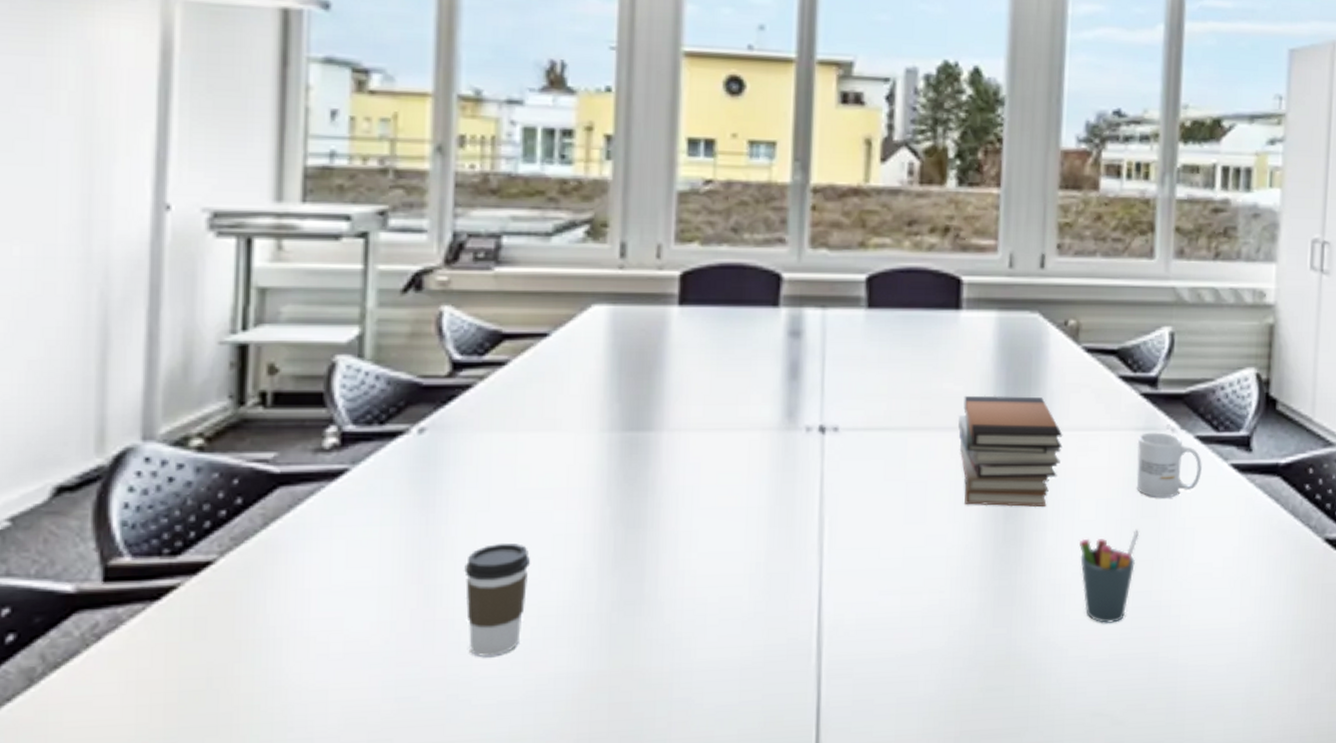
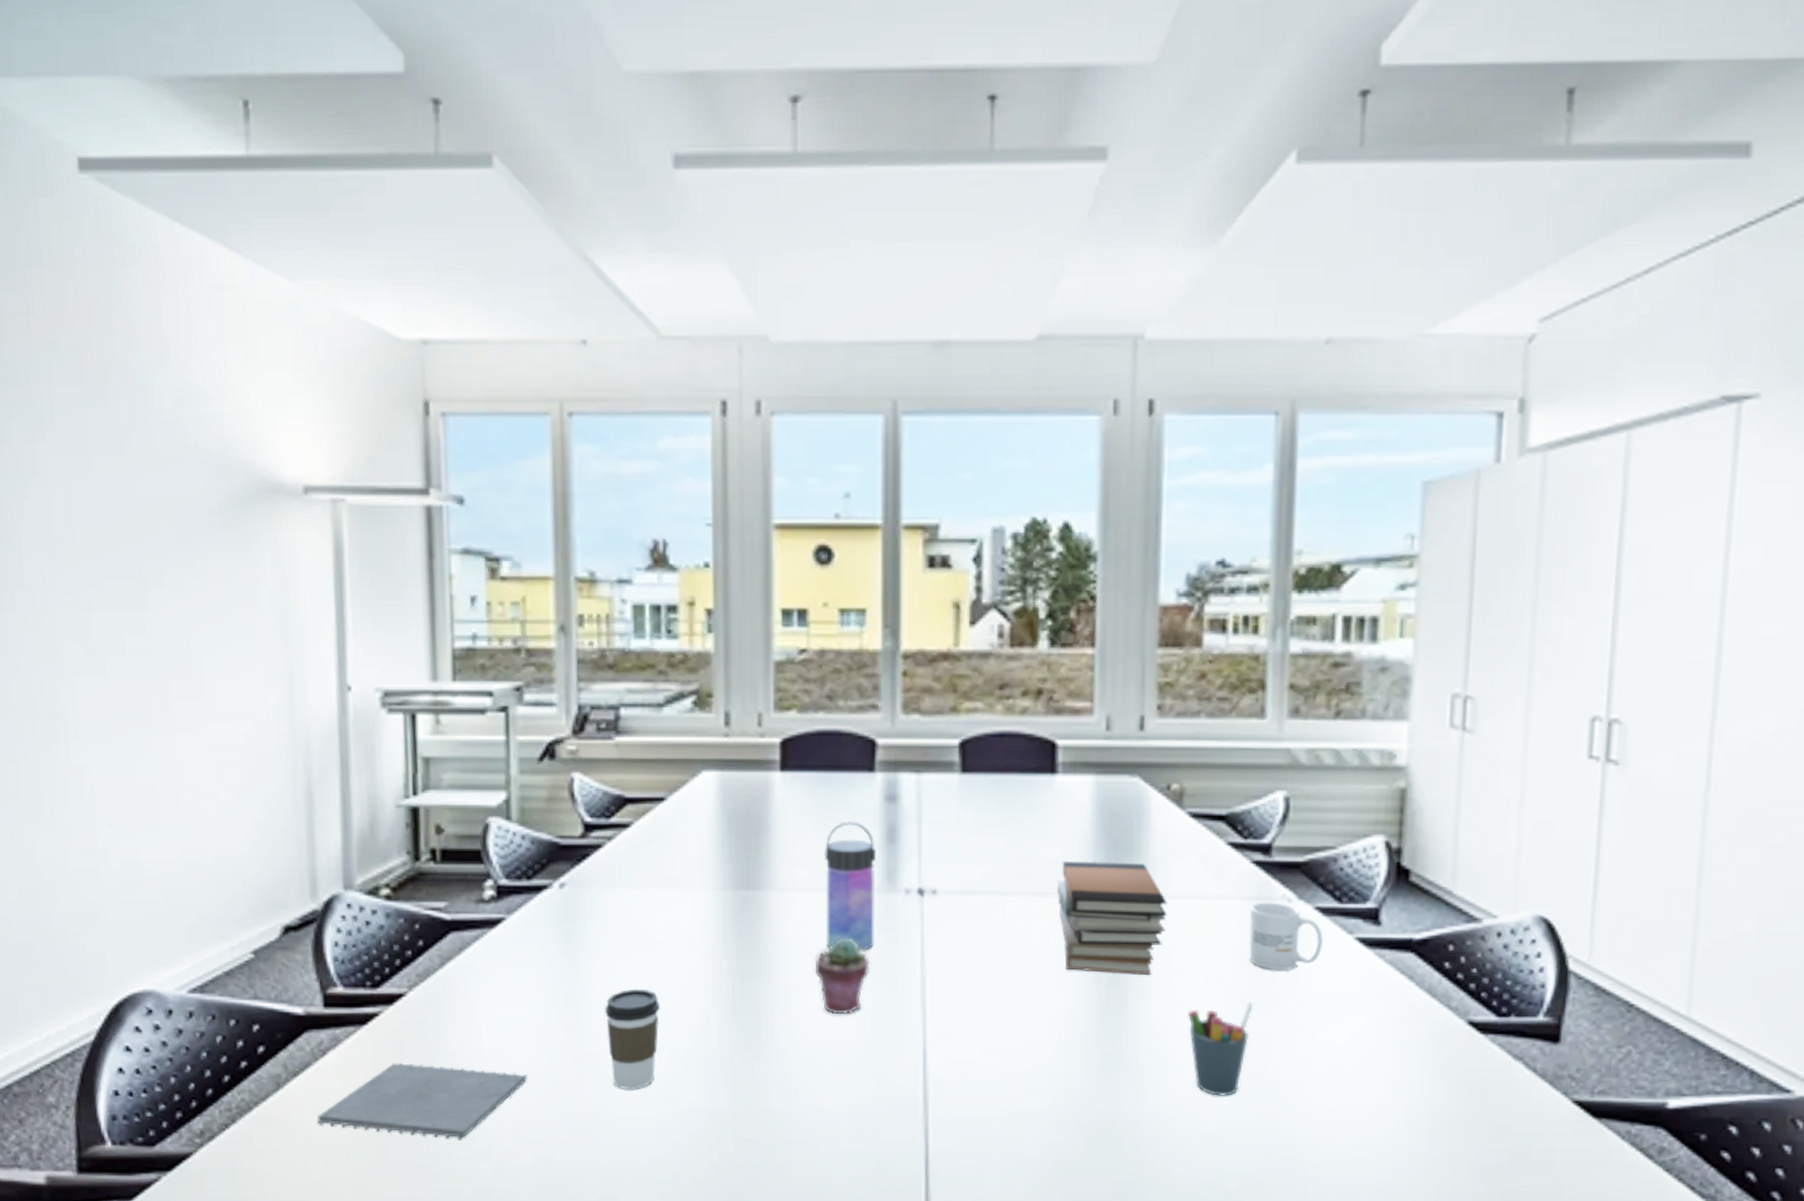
notepad: none [83,643,365,731] -> present [317,1063,527,1140]
potted succulent: none [706,480,767,561] -> present [814,938,870,1015]
water bottle: none [720,358,777,492] -> present [825,821,876,951]

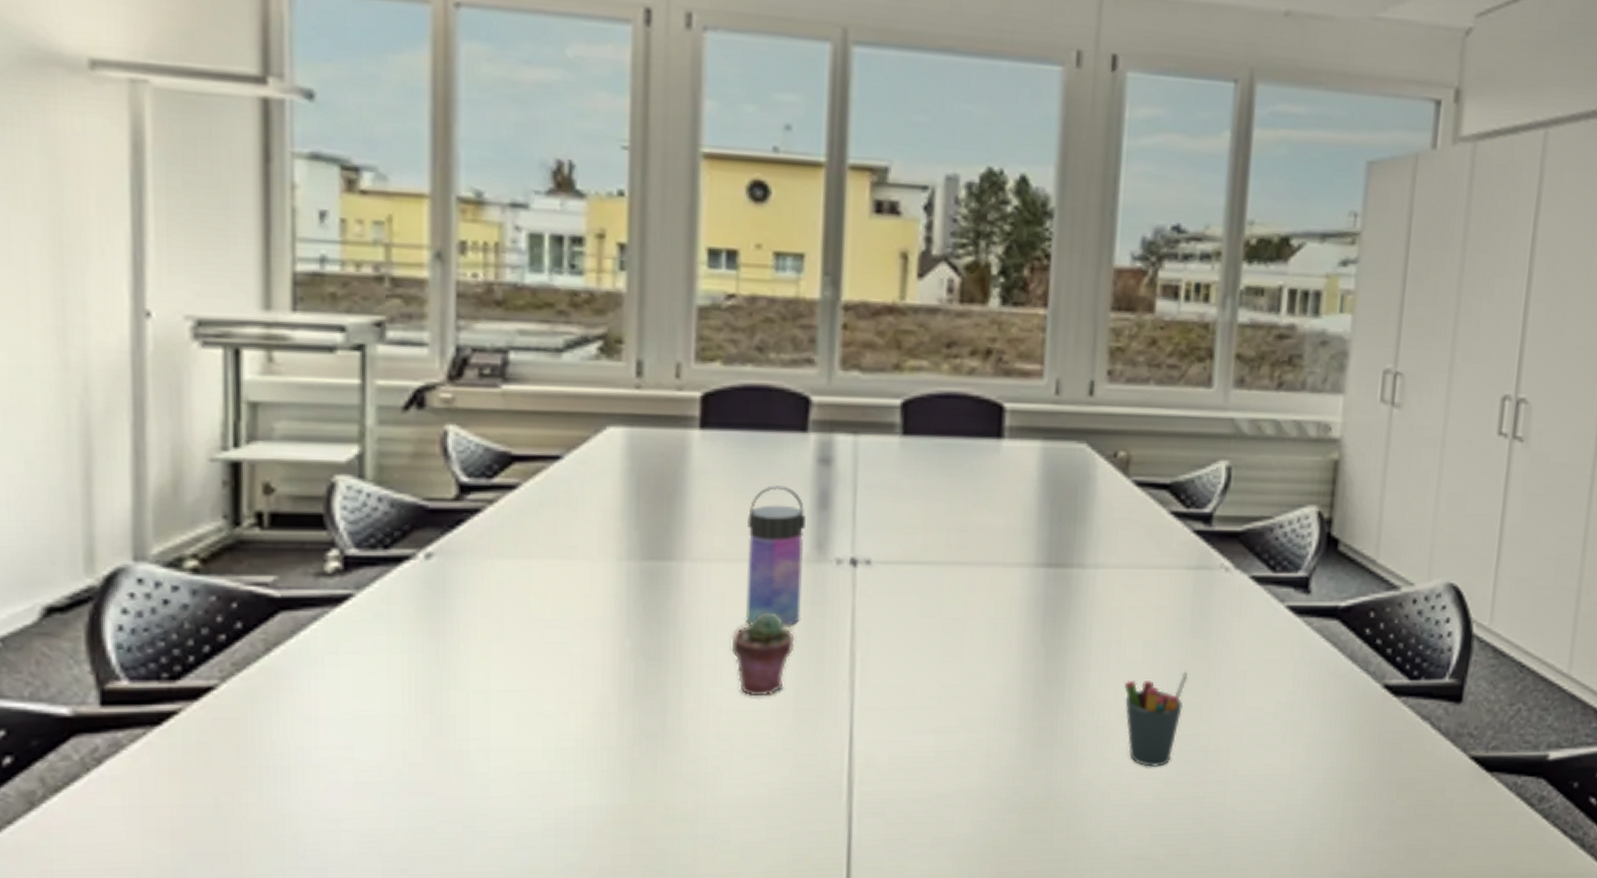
notepad: present [317,1063,527,1140] -> none [87,770,376,858]
coffee cup: present [605,988,661,1089] -> none [478,673,548,788]
book stack: present [1056,860,1168,975] -> none [997,529,1110,646]
mug: present [1249,902,1323,971] -> none [1186,571,1257,640]

